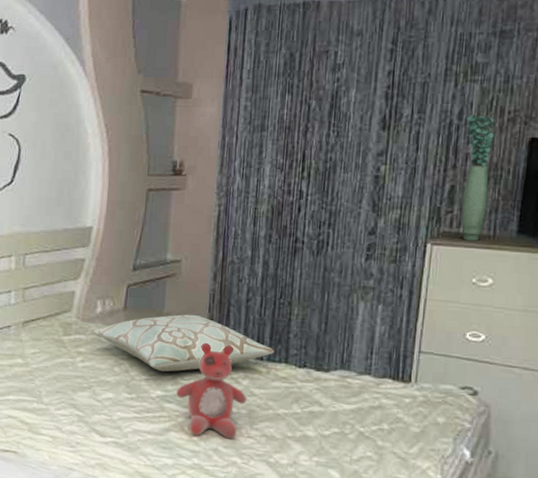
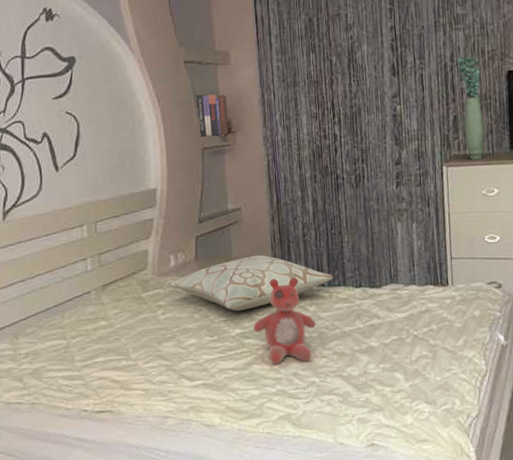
books: none [146,130,182,178] -> present [195,94,230,137]

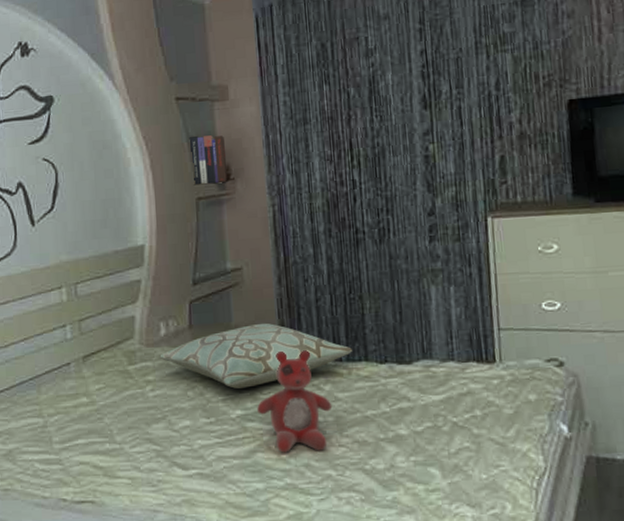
vase: present [457,53,485,161] -> none [504,79,540,210]

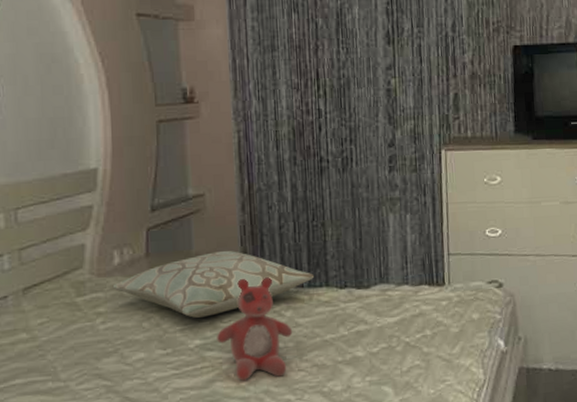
books: present [189,135,228,186] -> none [150,56,192,107]

